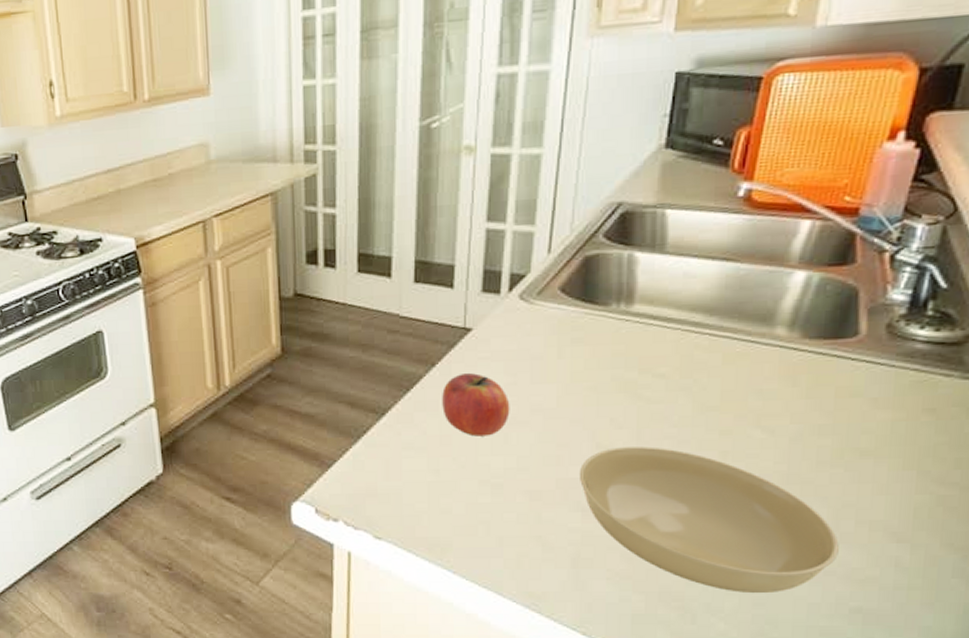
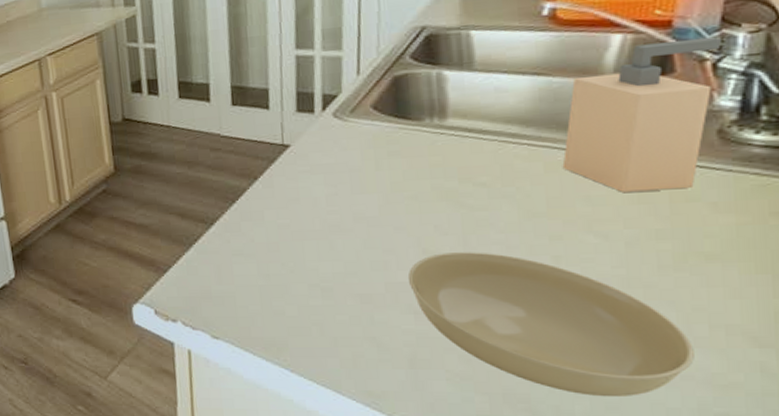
fruit: present [442,372,510,437] -> none [266,184,334,244]
soap dispenser: none [740,227,902,388] -> present [562,36,722,193]

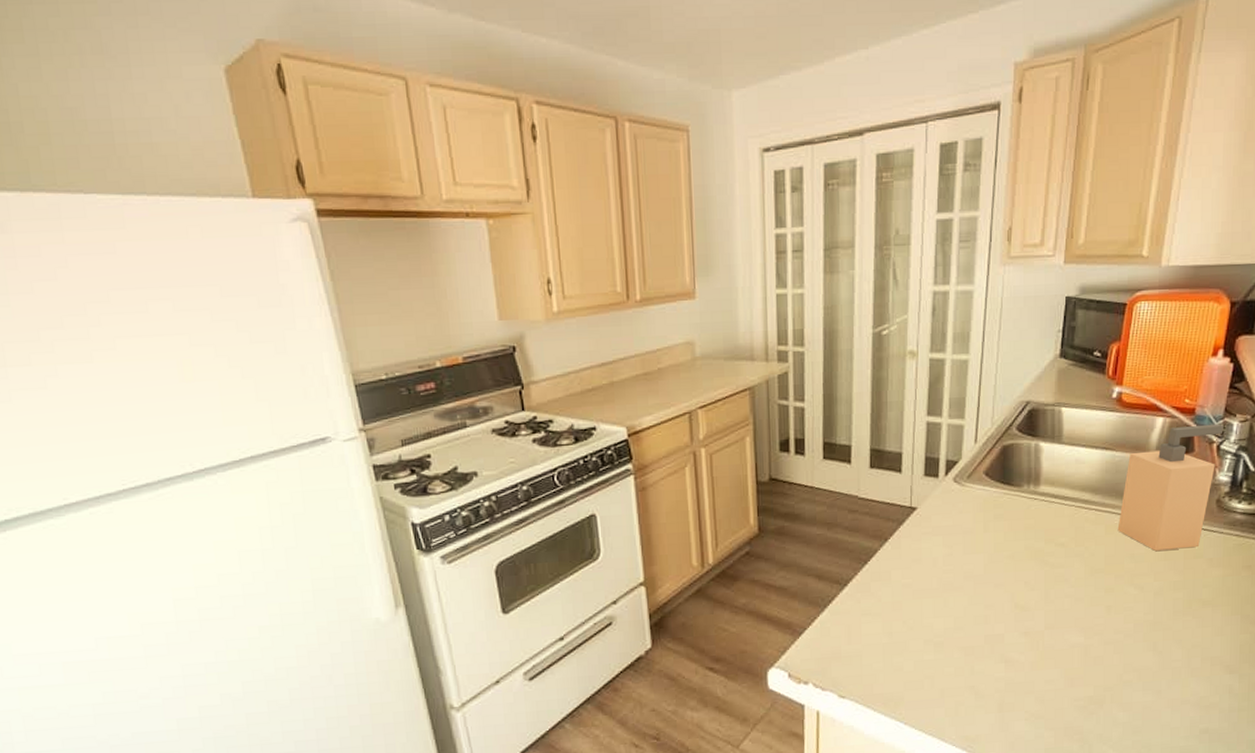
bowl: present [407,252,694,398] -> none [1002,604,1191,724]

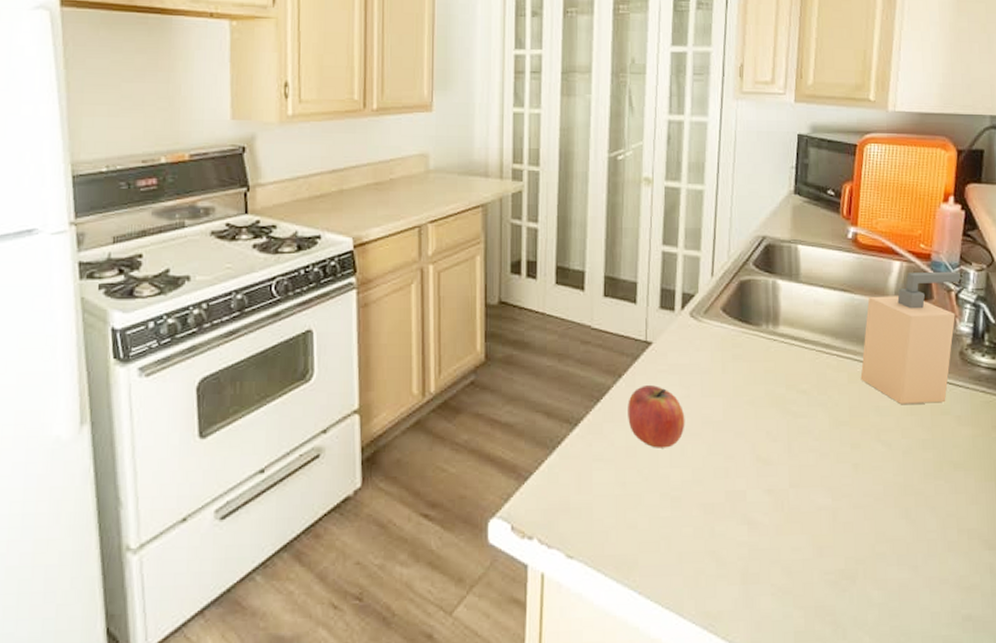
fruit: none [894,545,948,602] -> present [628,384,685,448]

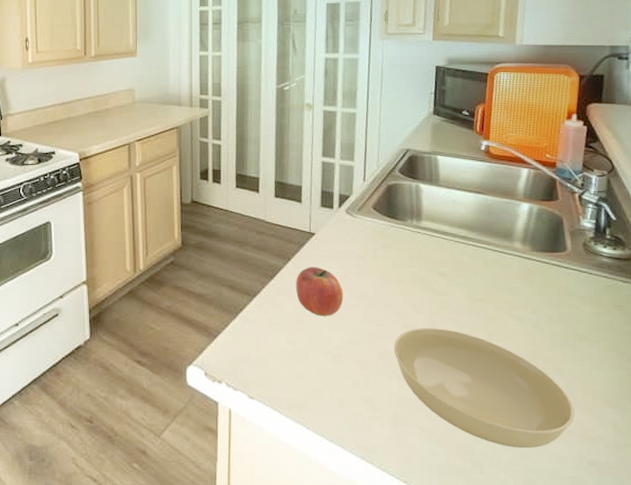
bowl: none [743,459,949,605] -> present [393,328,575,449]
soap dispenser: present [860,271,961,405] -> none [493,177,584,287]

